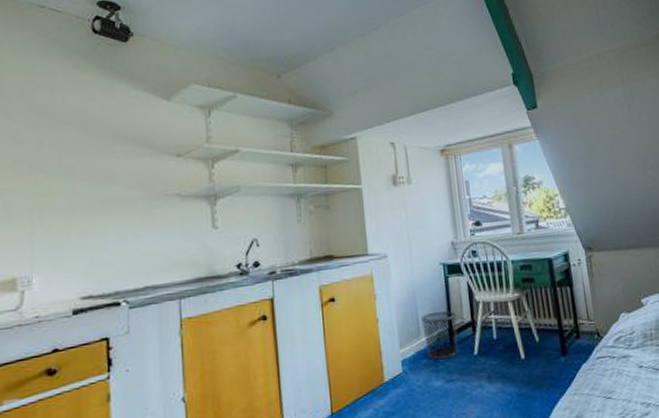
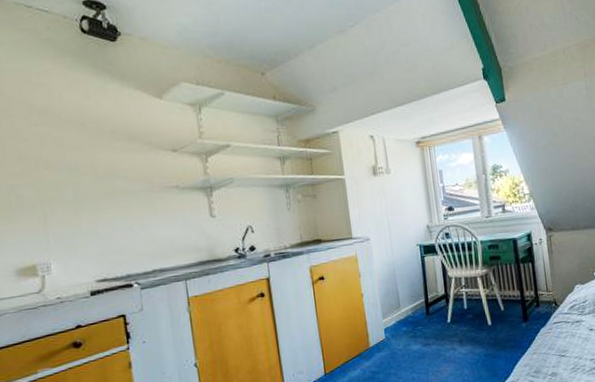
waste bin: present [421,311,458,360] -> none [401,286,434,328]

